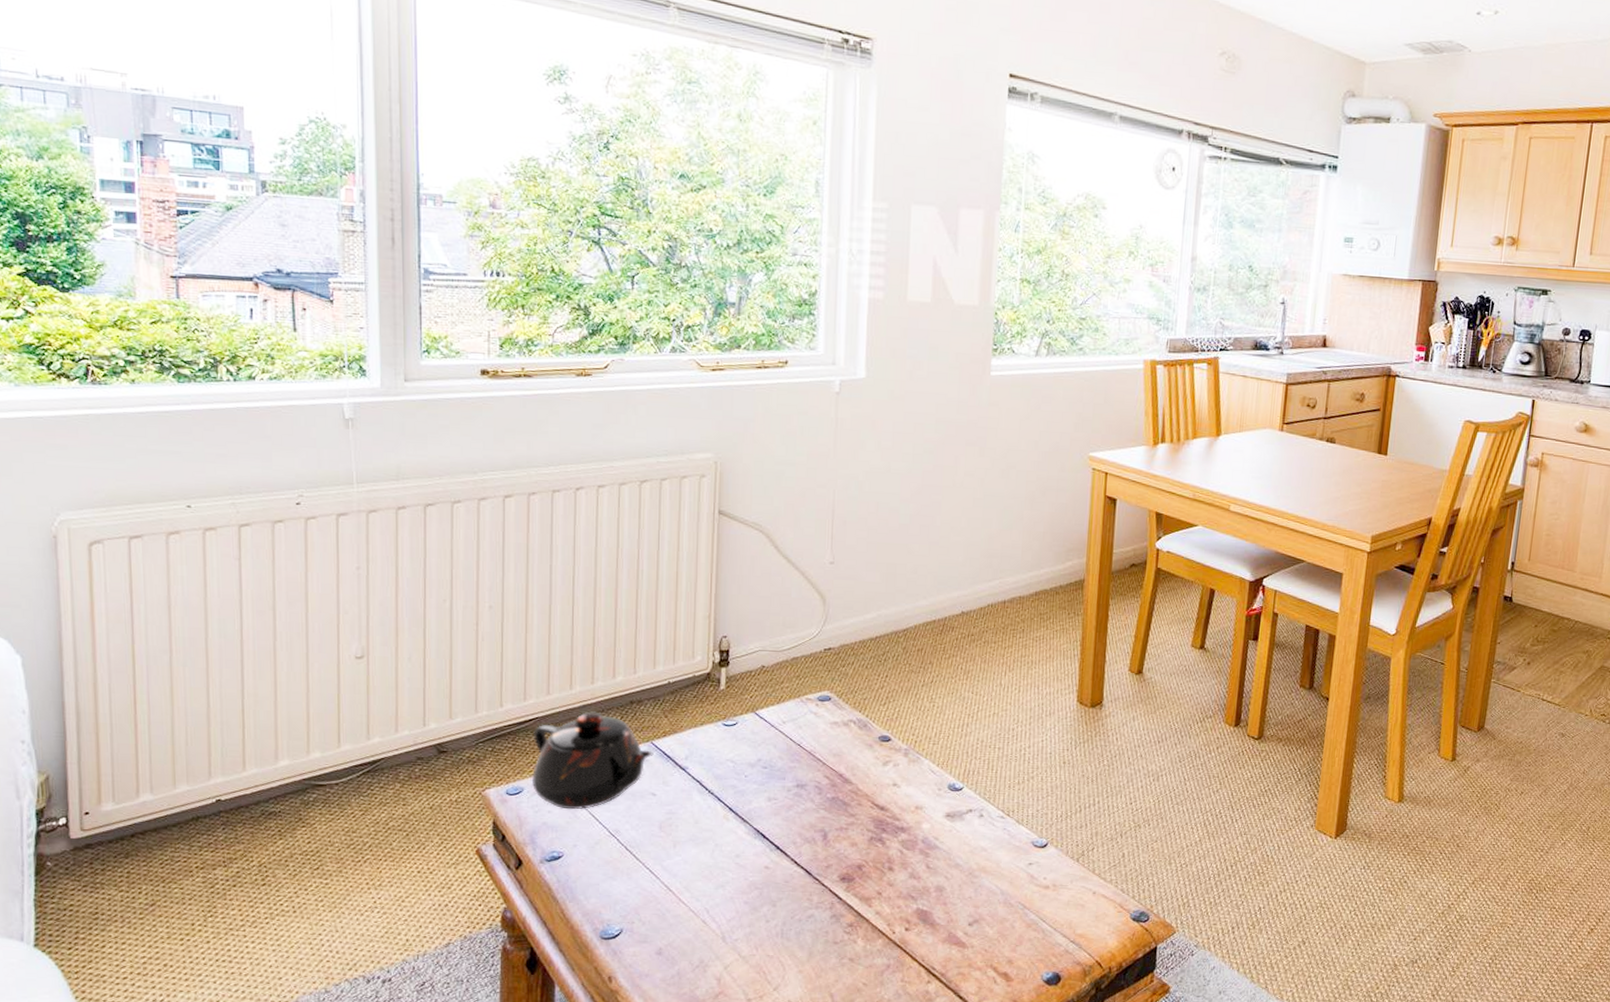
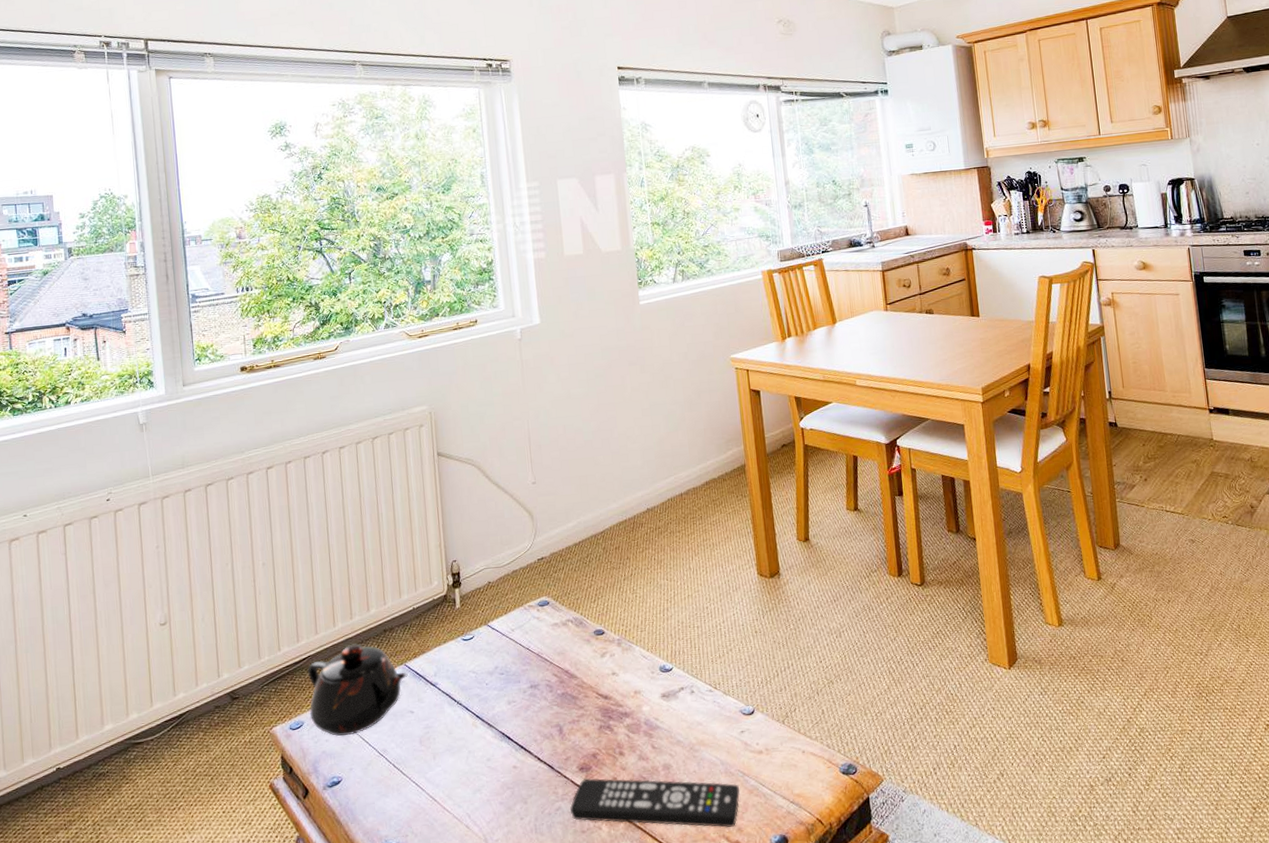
remote control: none [824,890,1017,958] -> present [570,778,740,828]

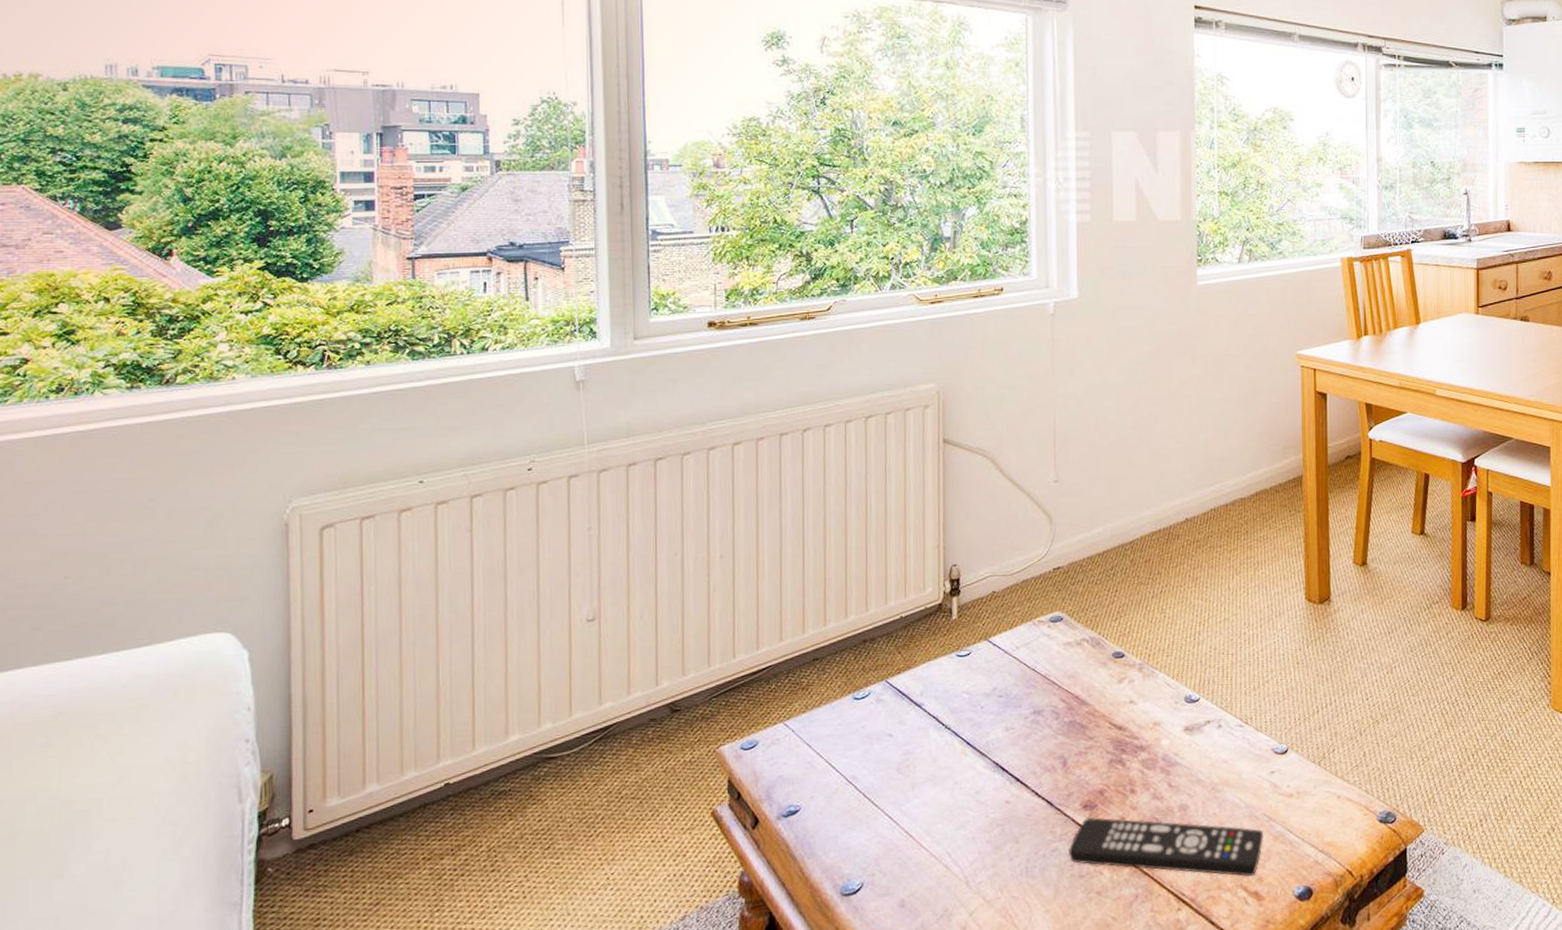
teapot: present [307,643,408,736] -> none [766,654,889,760]

